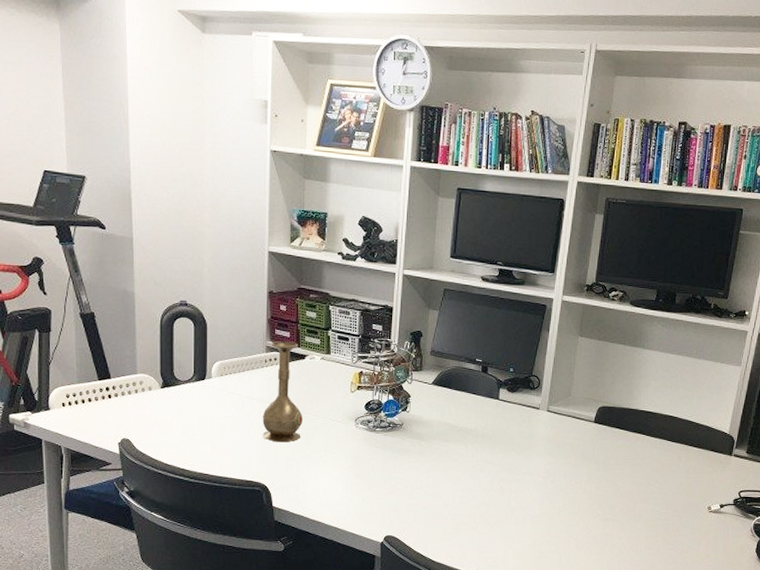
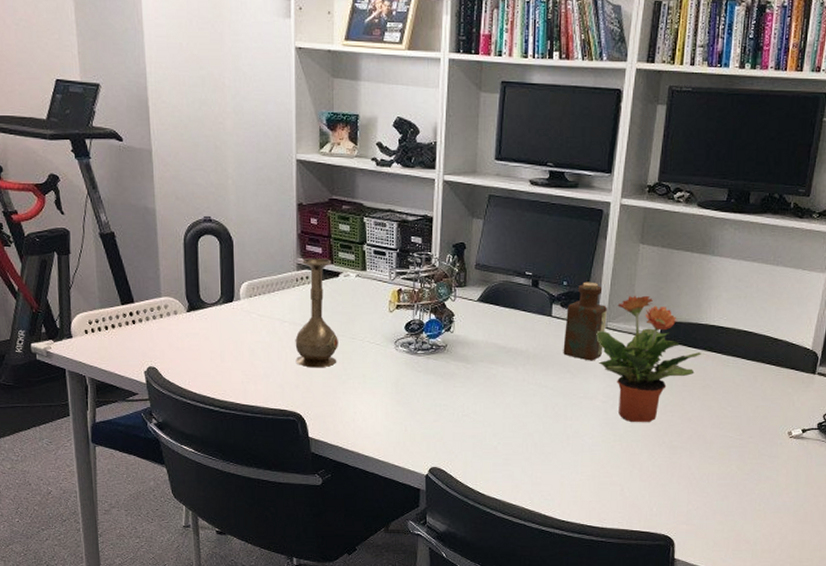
bottle: none [508,369,549,441] -> present [563,281,607,361]
potted plant: none [538,382,633,496] -> present [596,295,702,422]

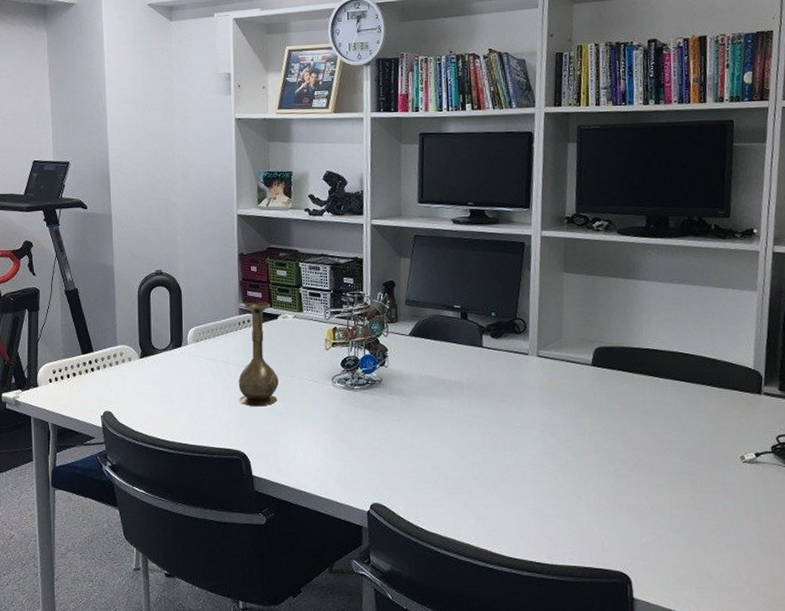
bottle: present [563,281,607,361] -> none [496,311,538,390]
potted plant: present [596,295,702,422] -> none [528,322,638,451]

